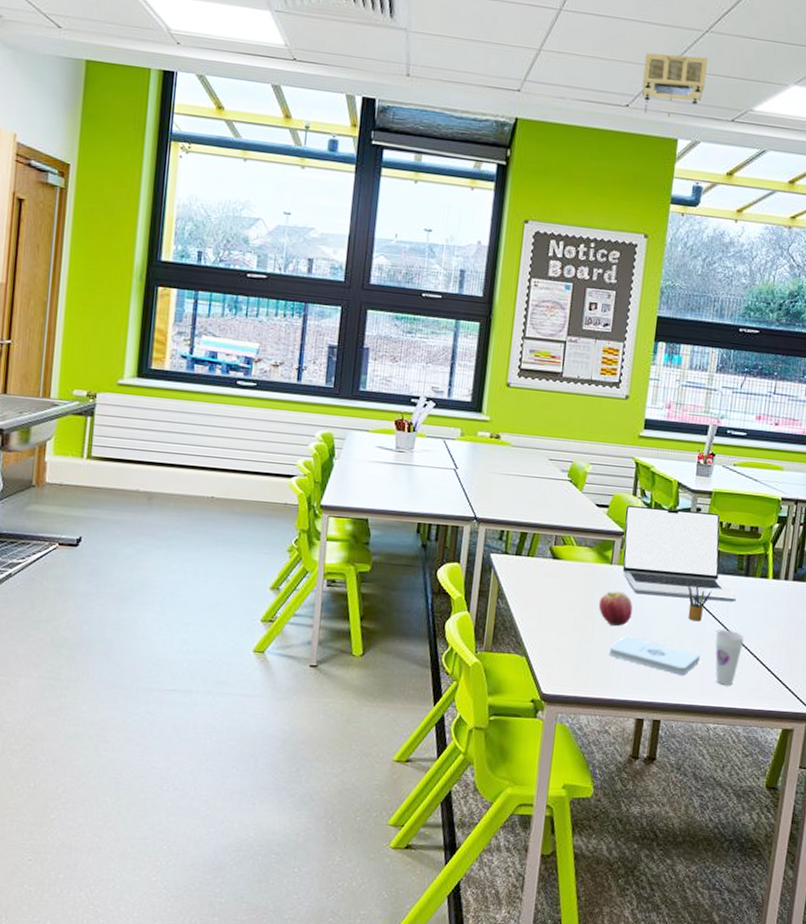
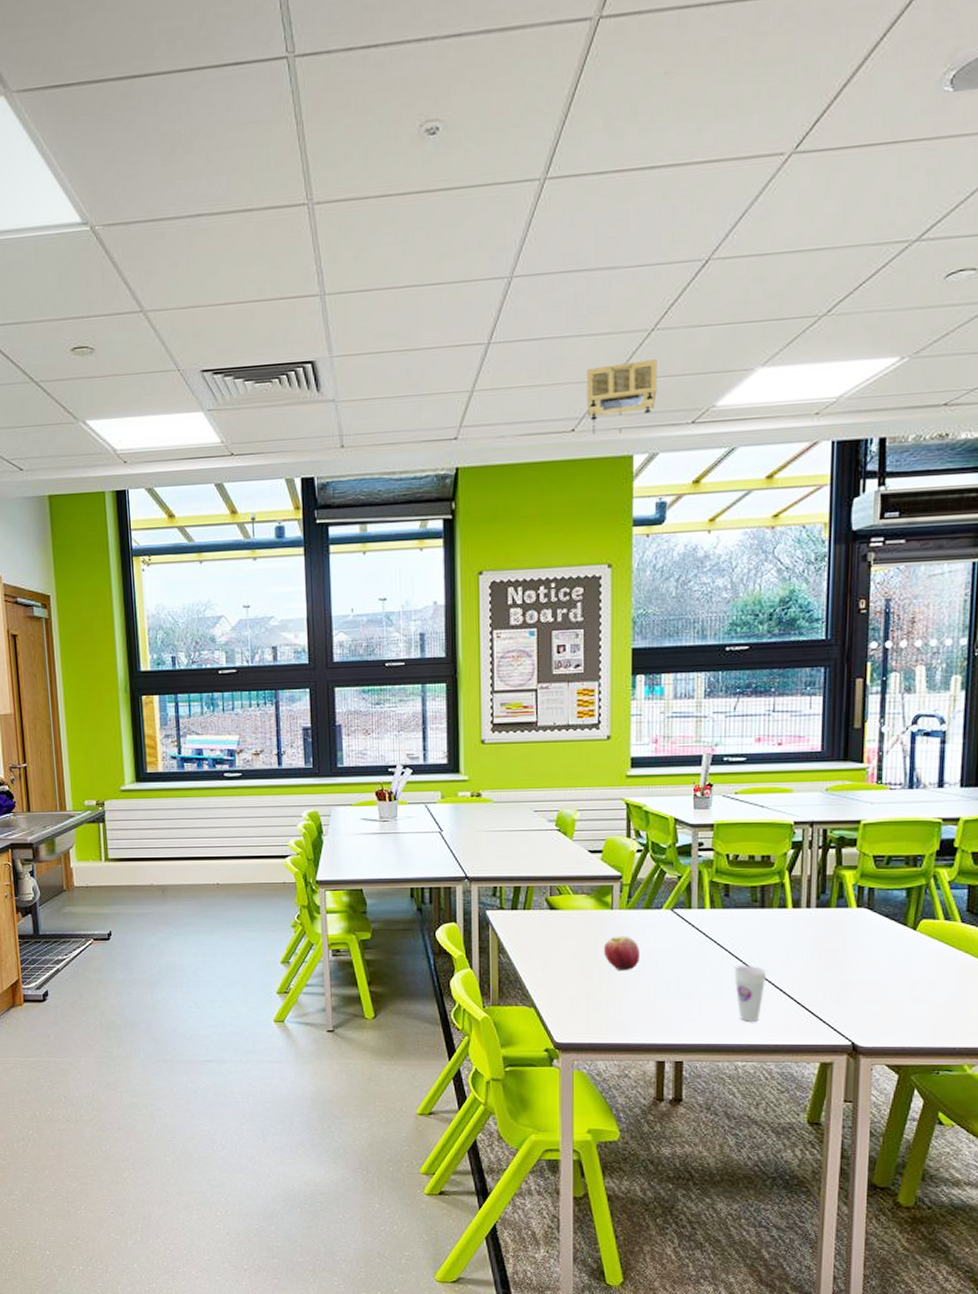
notepad: present [608,637,700,675] -> none [620,980,719,1015]
laptop: present [622,505,737,602] -> none [620,847,754,937]
pencil box: present [687,583,712,622] -> none [697,920,725,959]

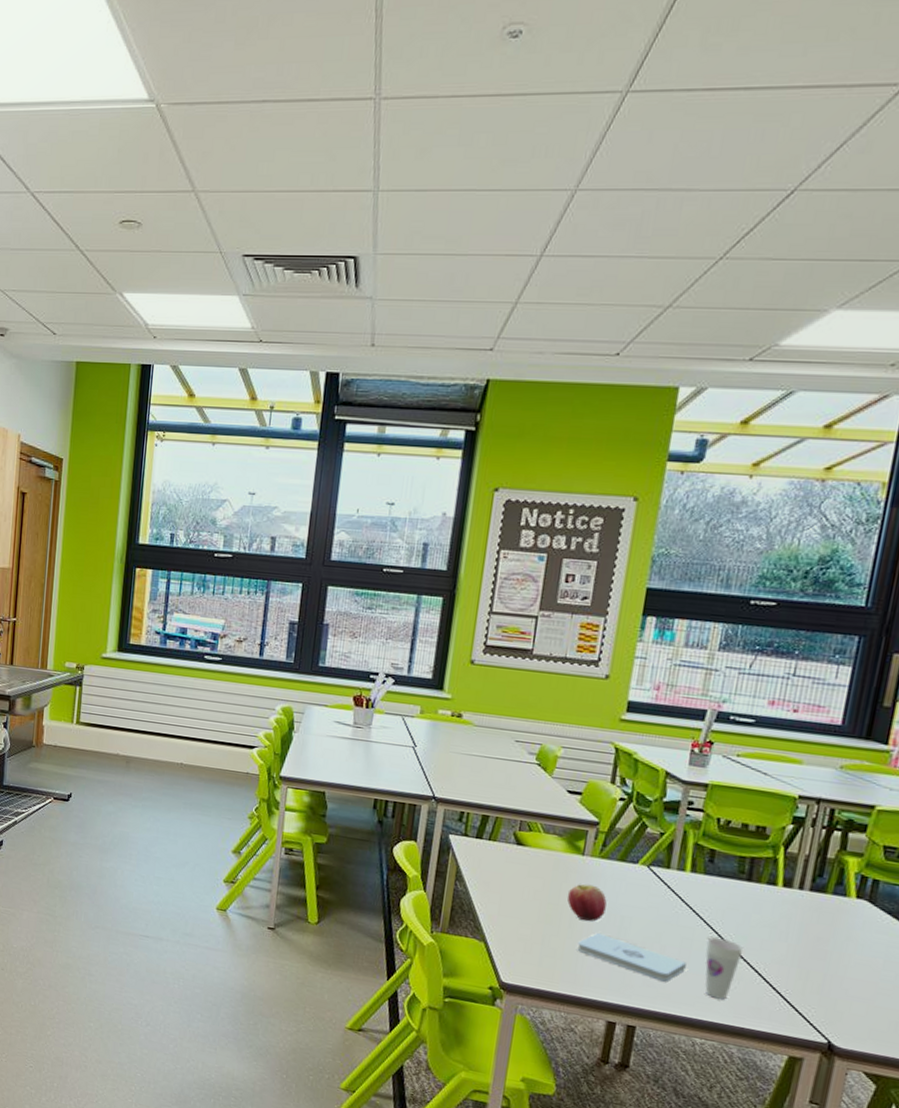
projector: present [587,359,657,434] -> none [635,289,721,363]
notepad: none [620,980,719,1015] -> present [577,933,687,982]

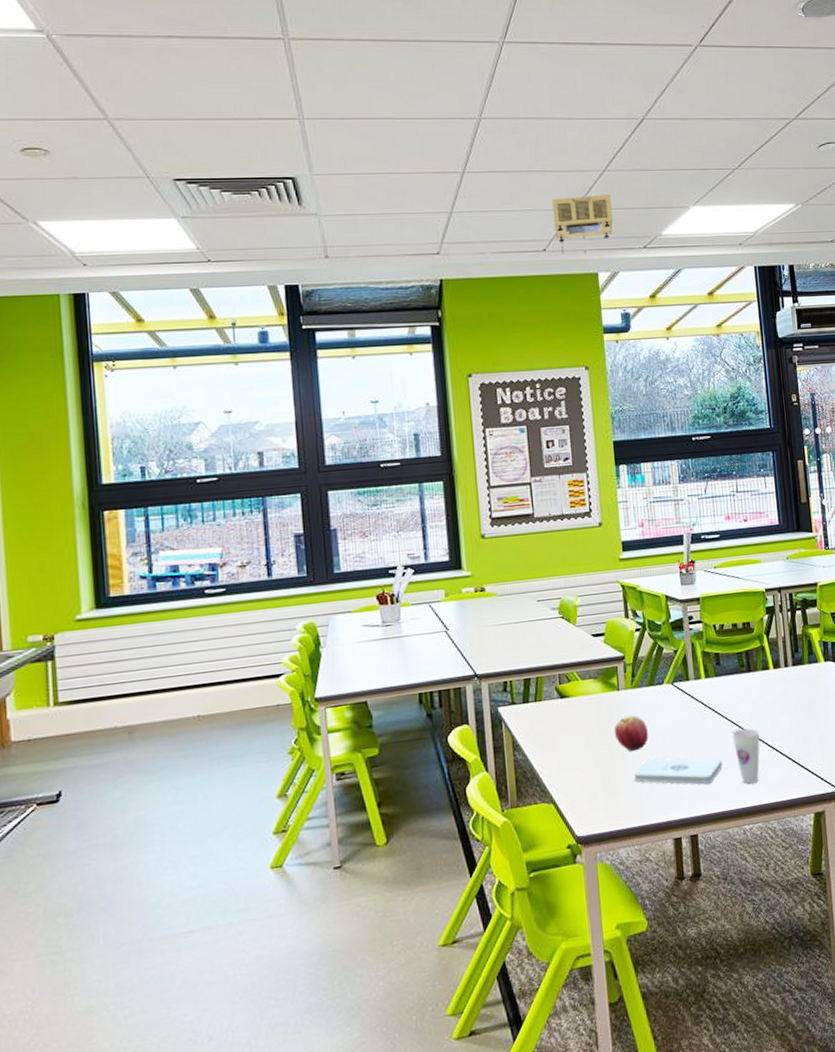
projector: none [635,289,721,363] -> present [552,195,613,254]

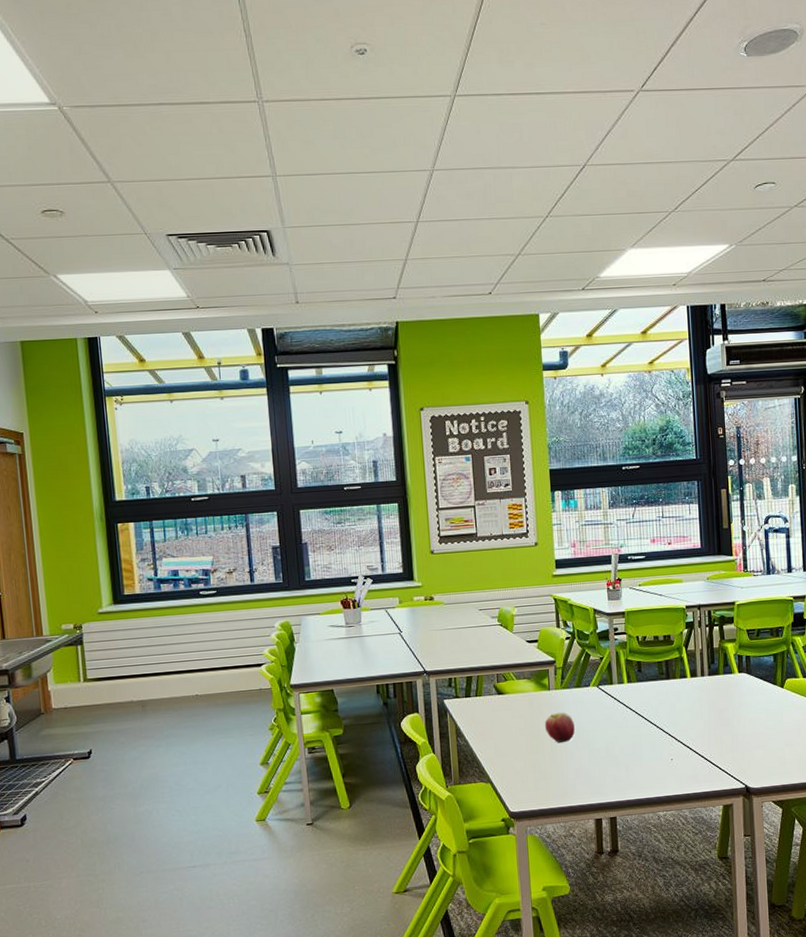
projector: present [552,195,613,254] -> none [498,239,554,297]
notepad: present [633,758,722,785] -> none [560,749,641,775]
cup: present [732,728,760,784] -> none [650,728,676,777]

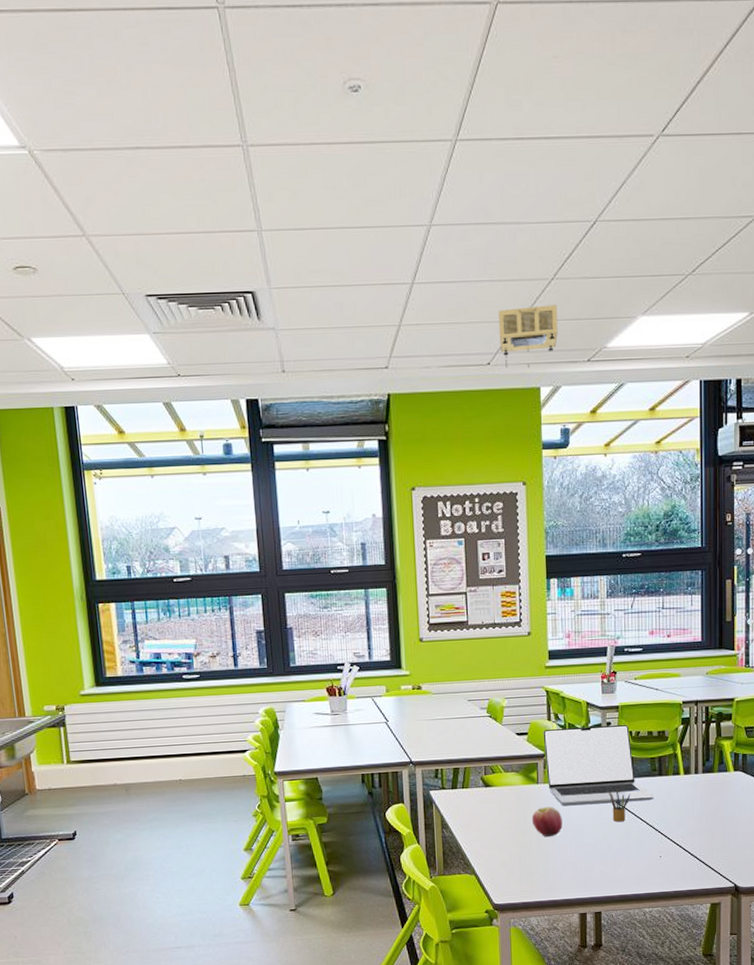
projector: none [498,239,554,297] -> present [498,305,558,368]
laptop: none [552,630,663,711] -> present [543,725,654,805]
pencil box: none [618,693,640,726] -> present [608,789,631,822]

